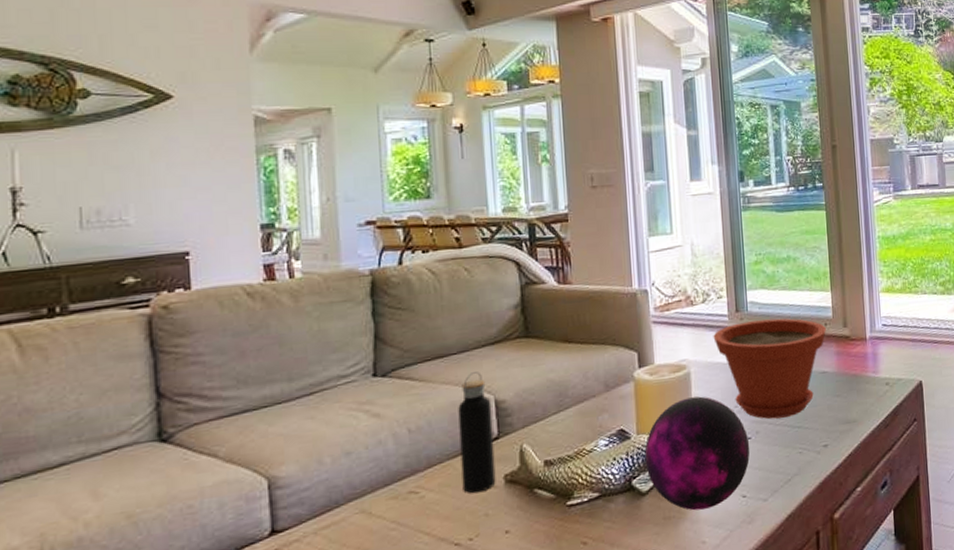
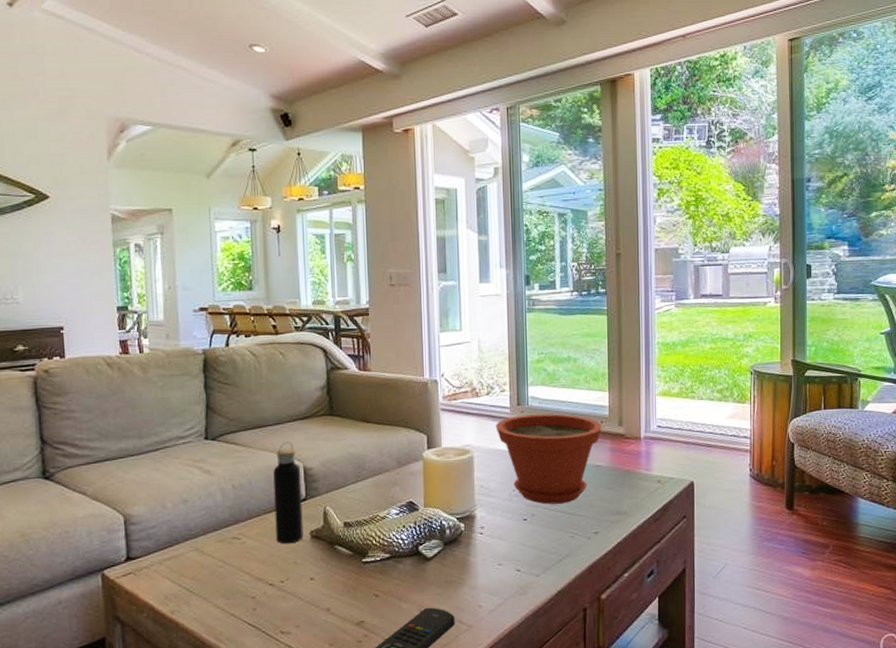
decorative orb: present [644,396,750,511] -> none [430,478,525,578]

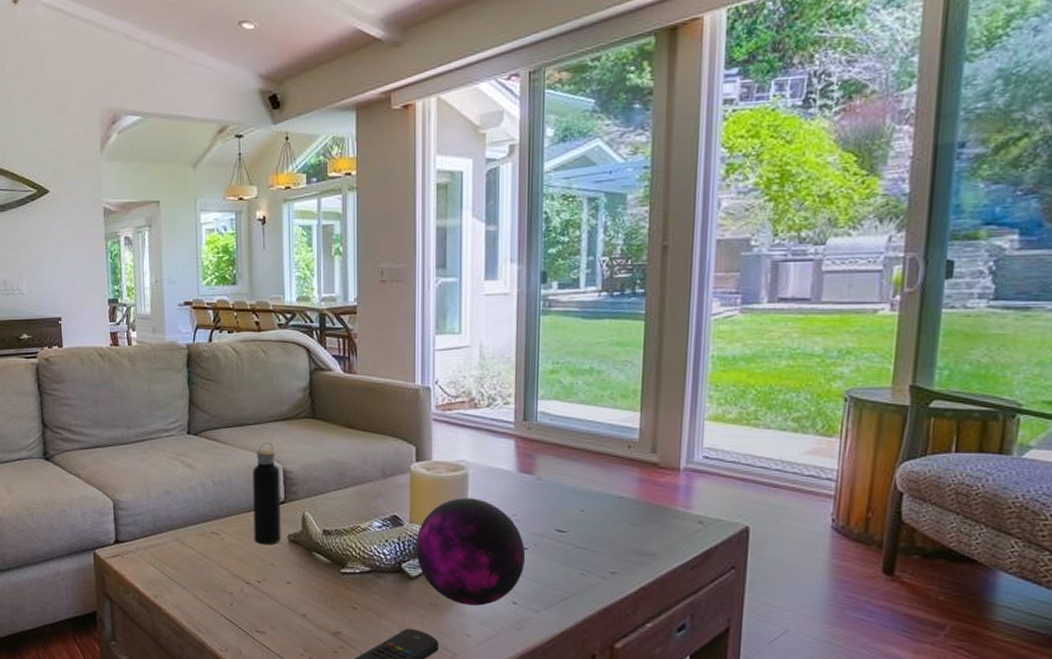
decorative orb: none [430,478,525,578] -> present [416,498,525,606]
plant pot: present [495,413,602,504] -> none [496,432,629,536]

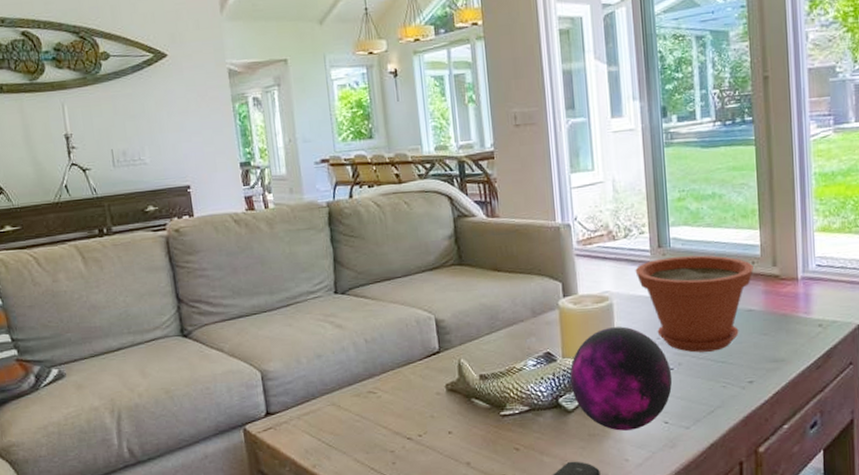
water bottle: present [253,442,281,545] -> none [404,294,439,398]
plant pot: none [496,432,629,536] -> present [635,255,753,353]

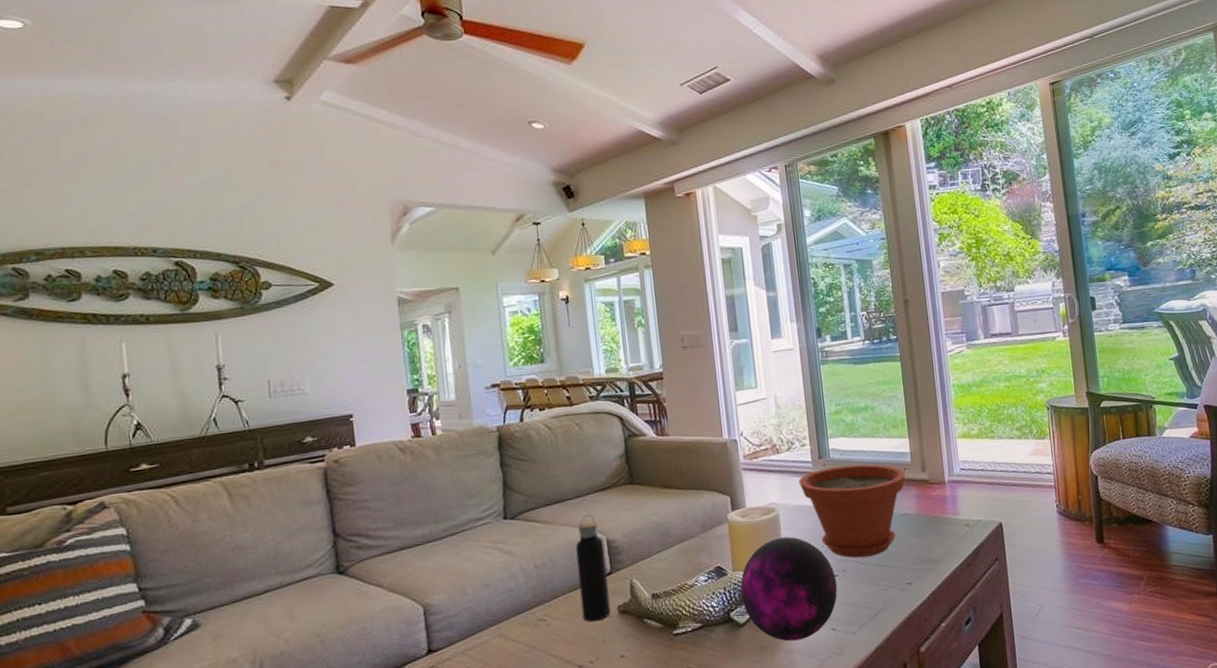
water bottle: none [404,294,439,398] -> present [575,514,611,622]

